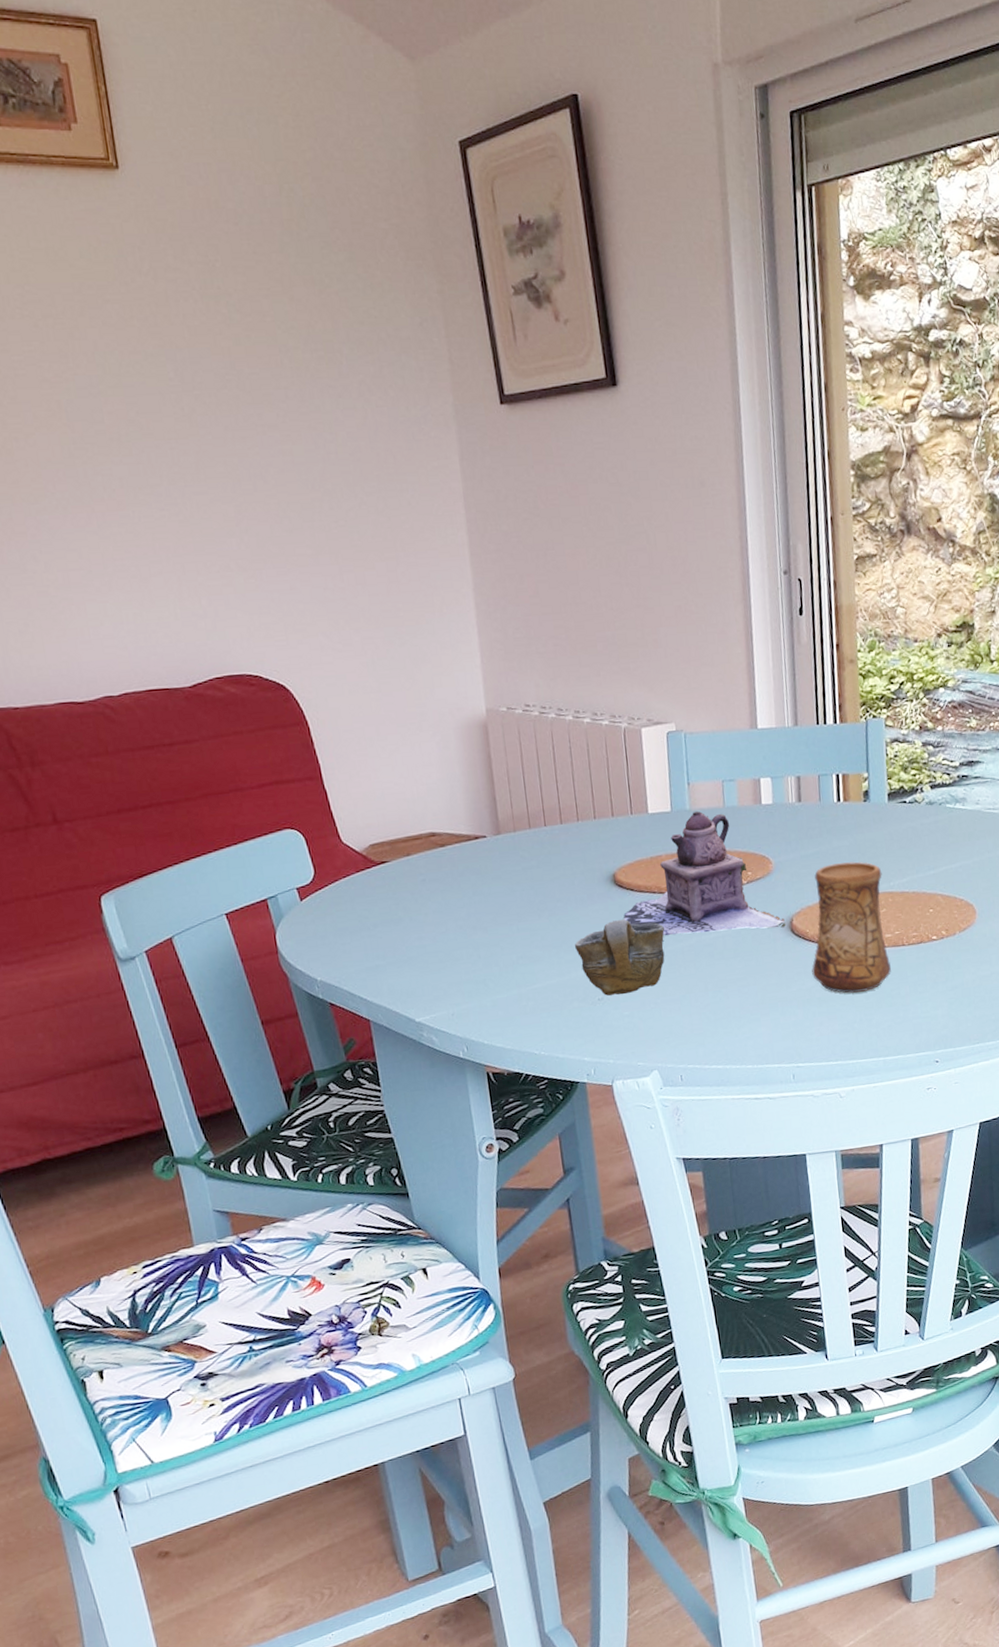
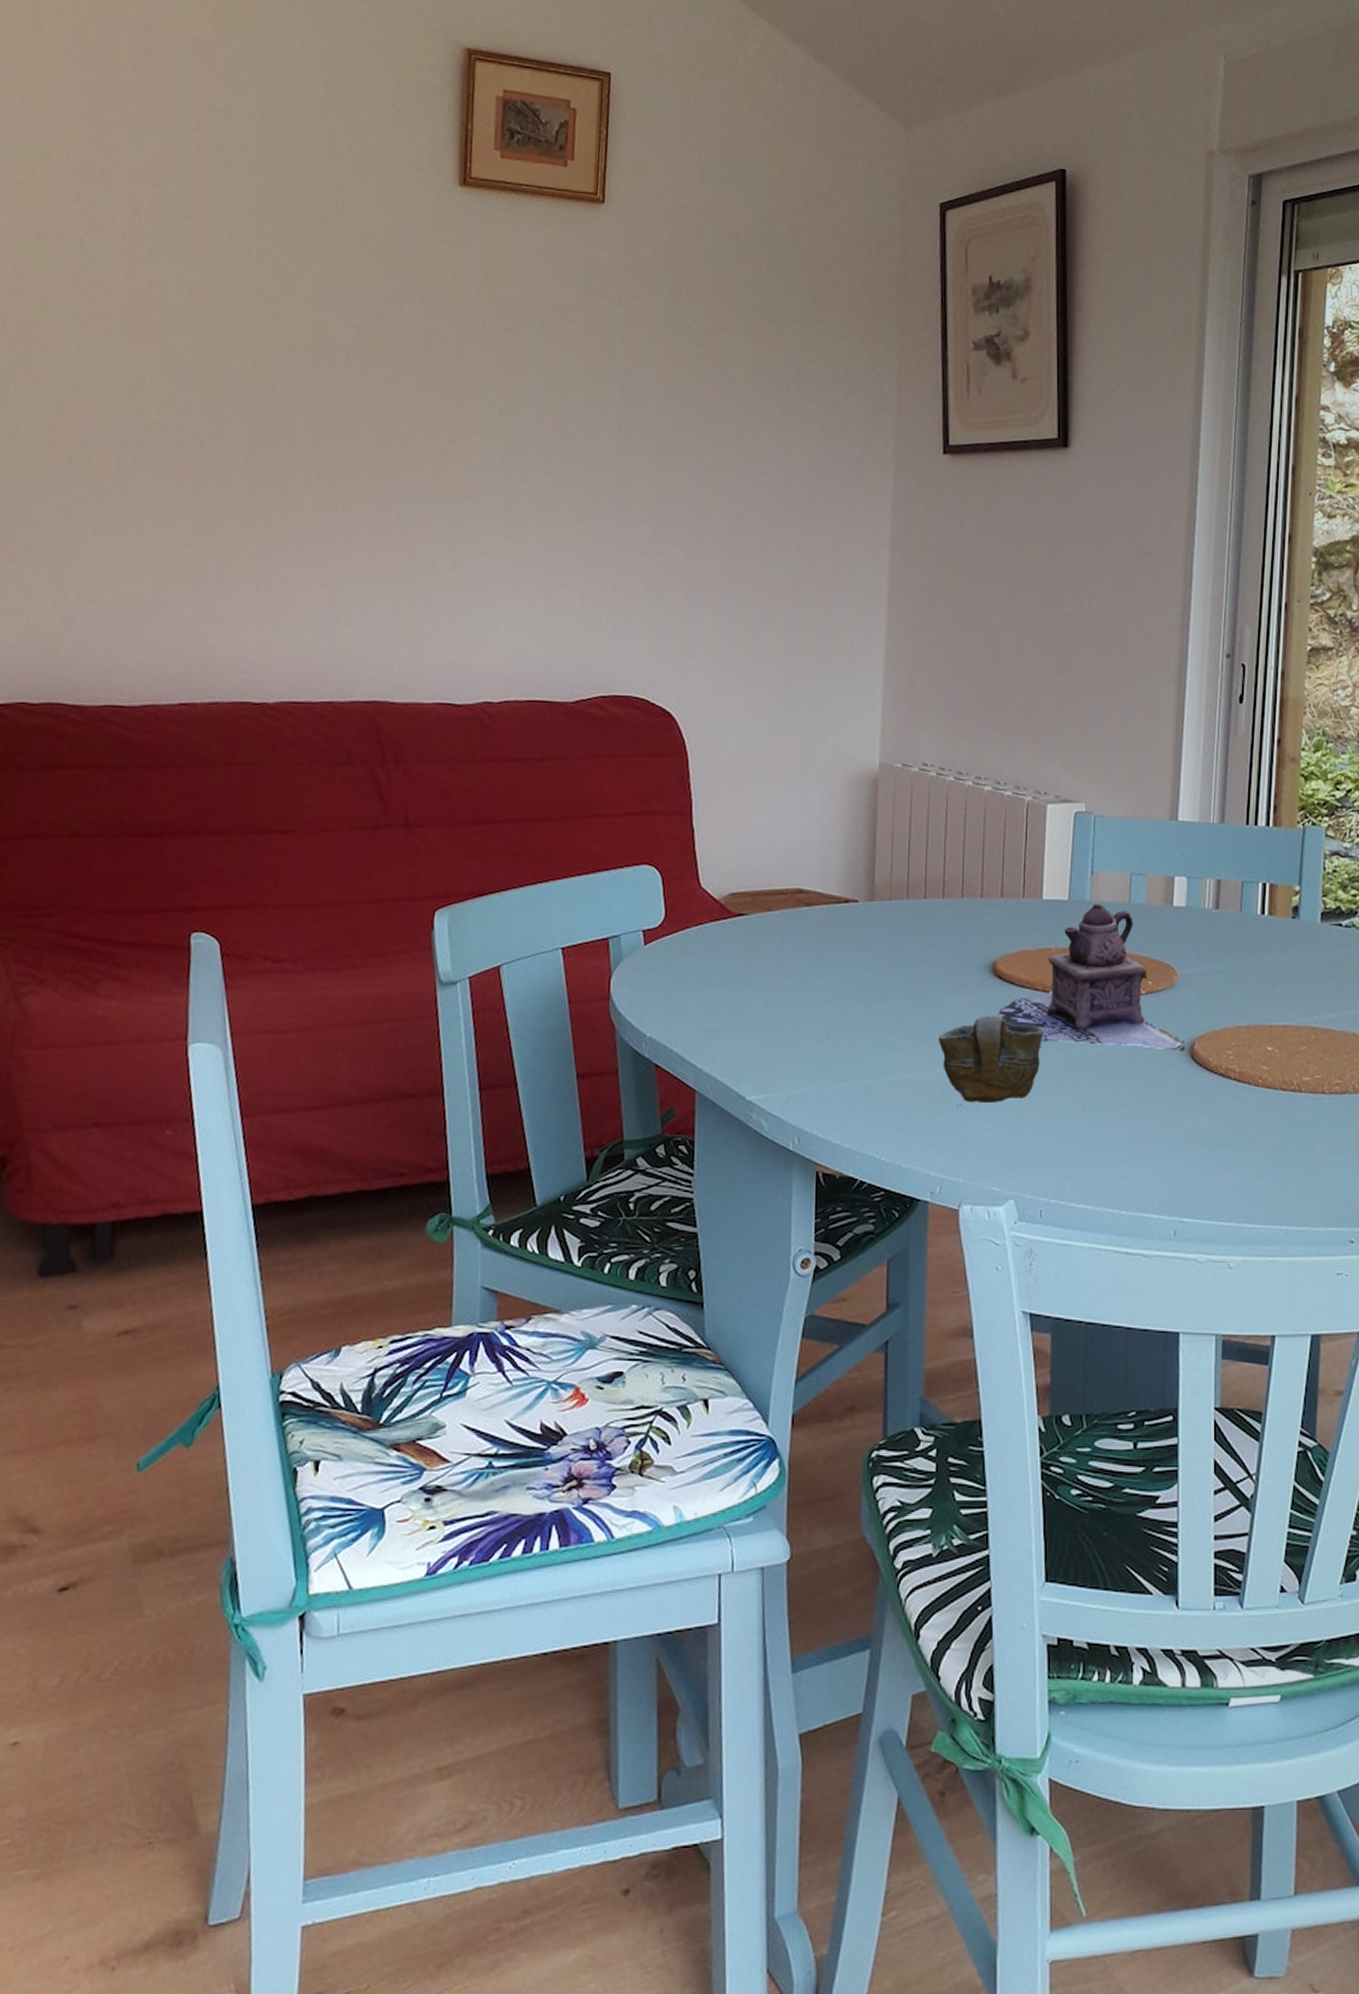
cup: present [812,861,891,993] -> none [1210,985,1306,1142]

